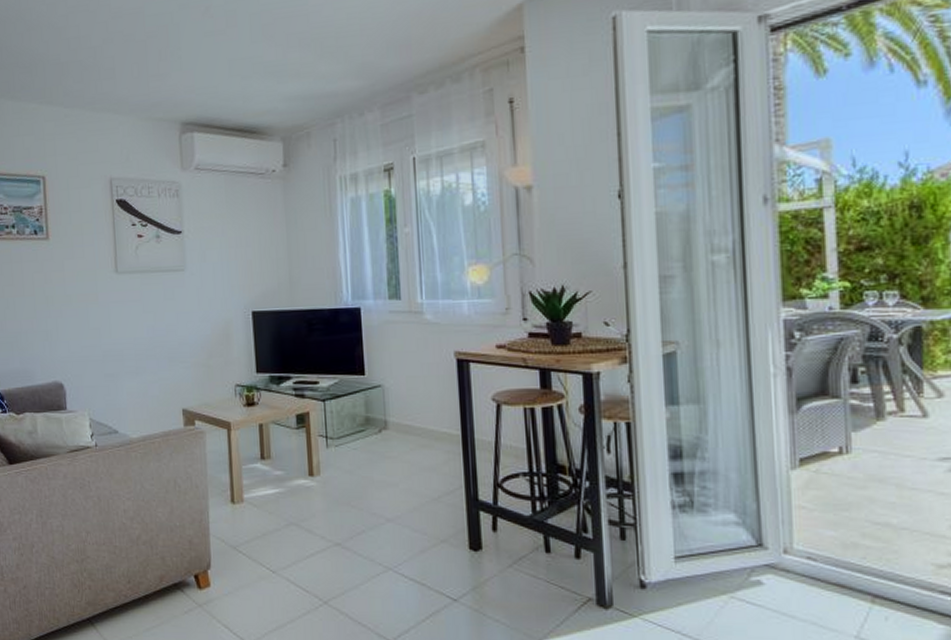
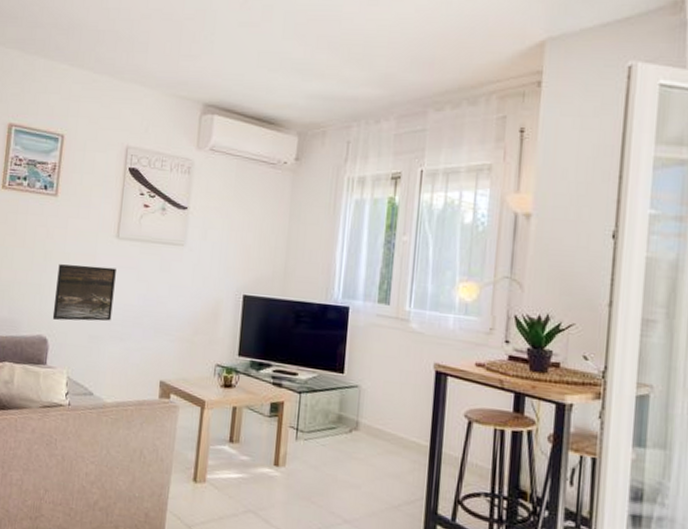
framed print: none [62,303,124,363] -> present [52,264,116,321]

